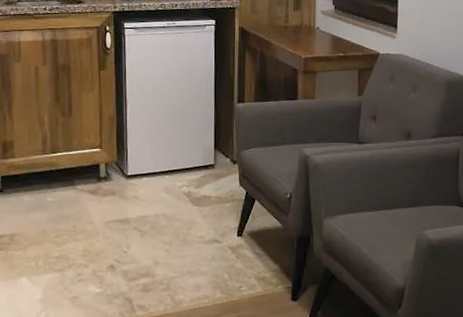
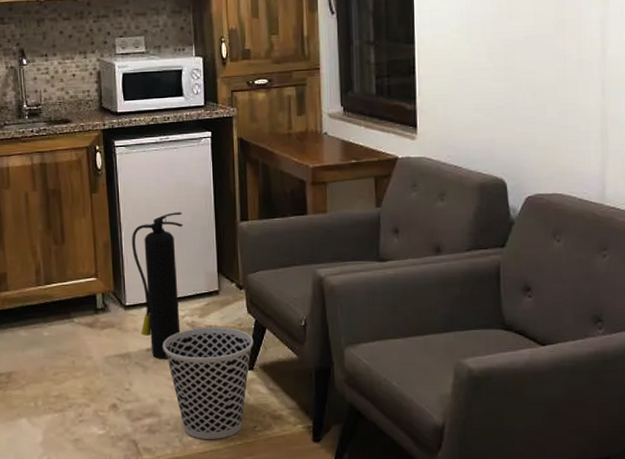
fire extinguisher: none [136,92,185,225] -> present [132,212,184,359]
wastebasket: none [160,197,244,298] -> present [163,326,254,439]

